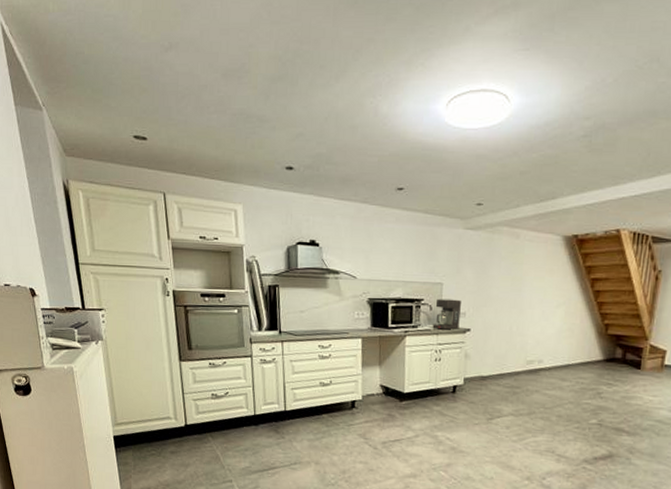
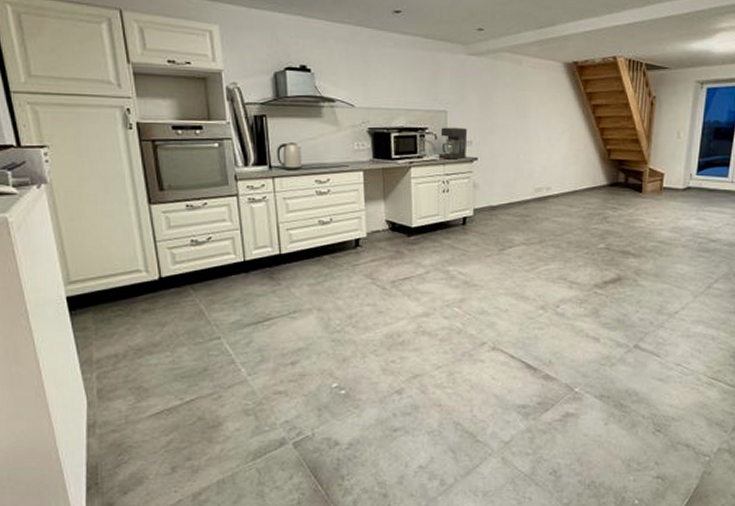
kettle: none [286,310,308,335] -> present [277,142,303,170]

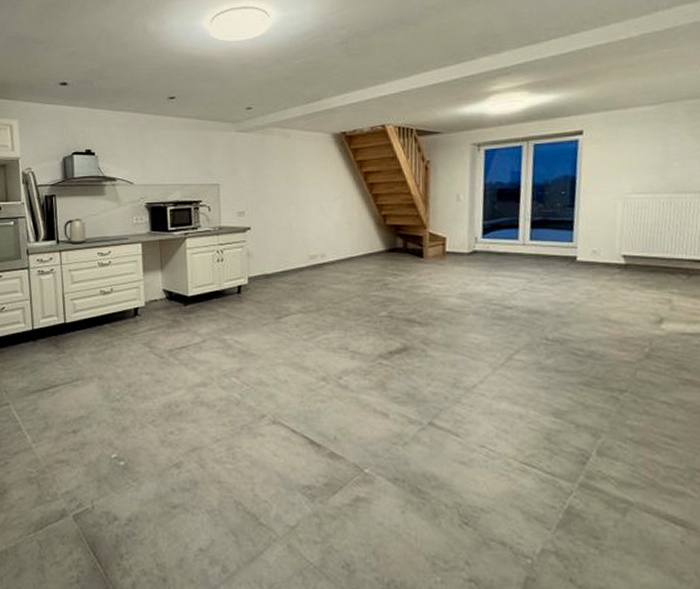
coffee maker: present [438,127,467,160] -> none [212,199,239,230]

